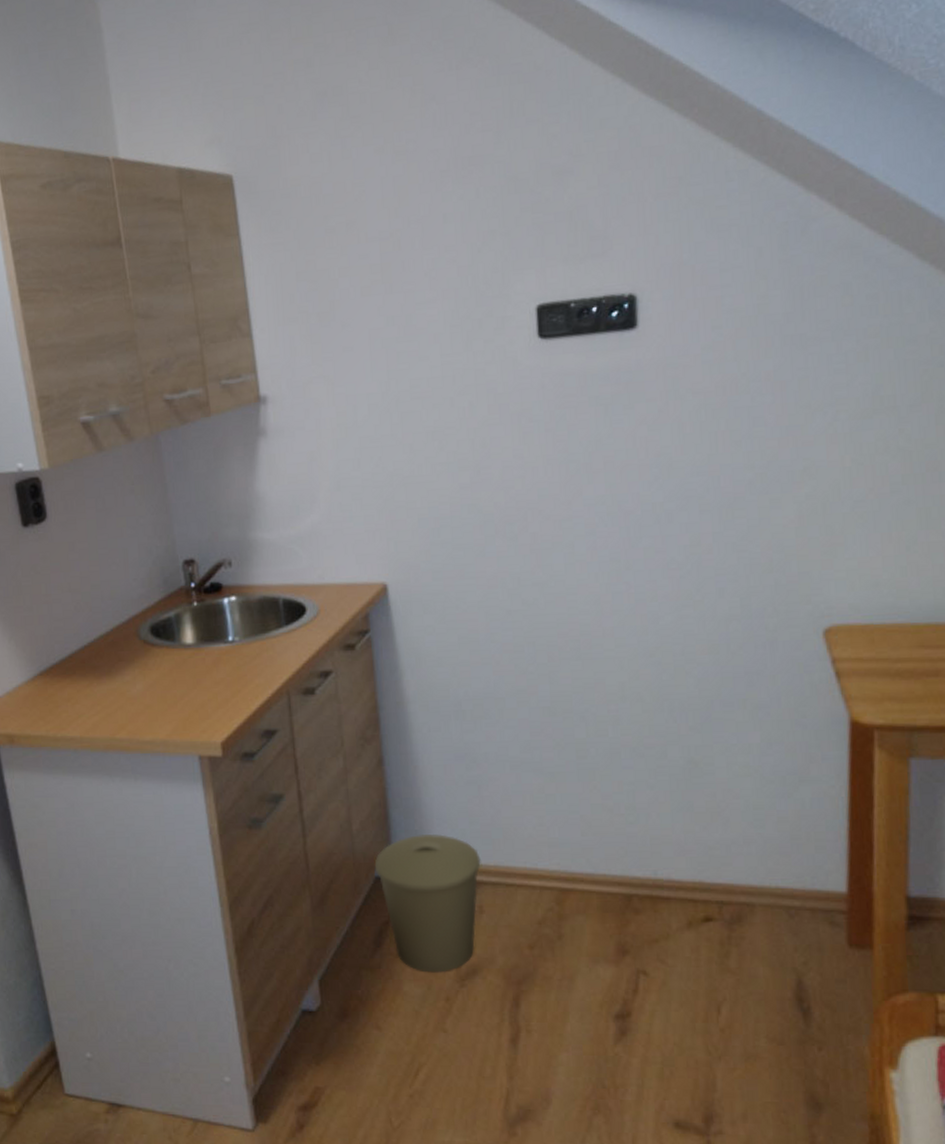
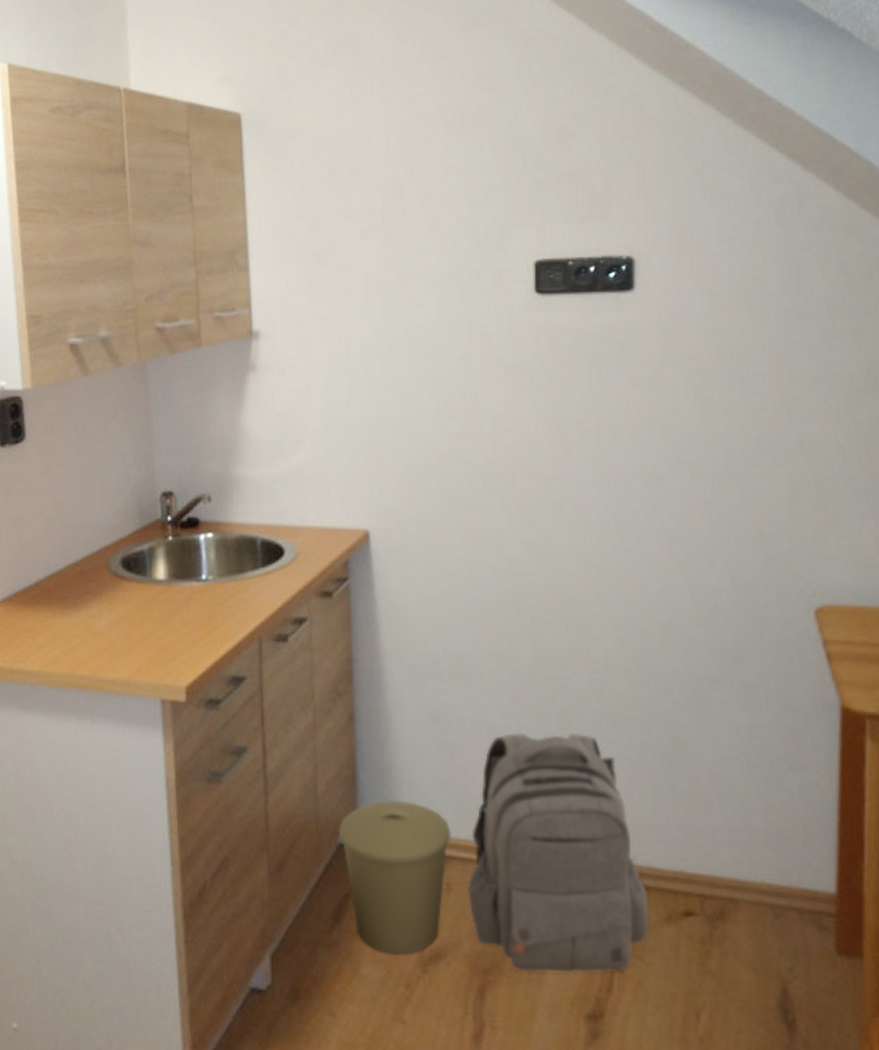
backpack: none [499,761,671,980] -> present [468,732,650,973]

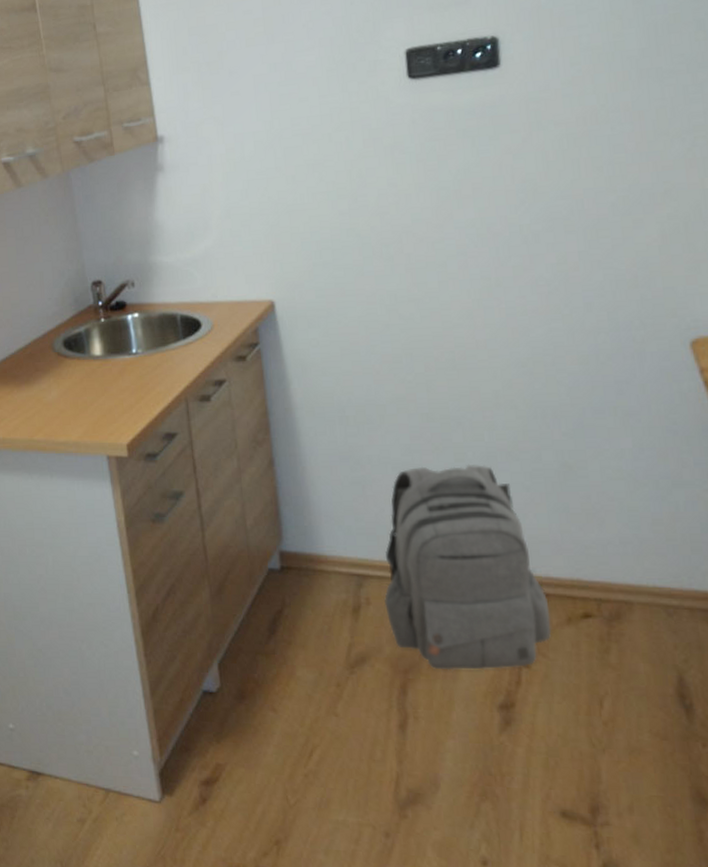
trash can: present [338,800,451,956] -> none [267,530,367,660]

